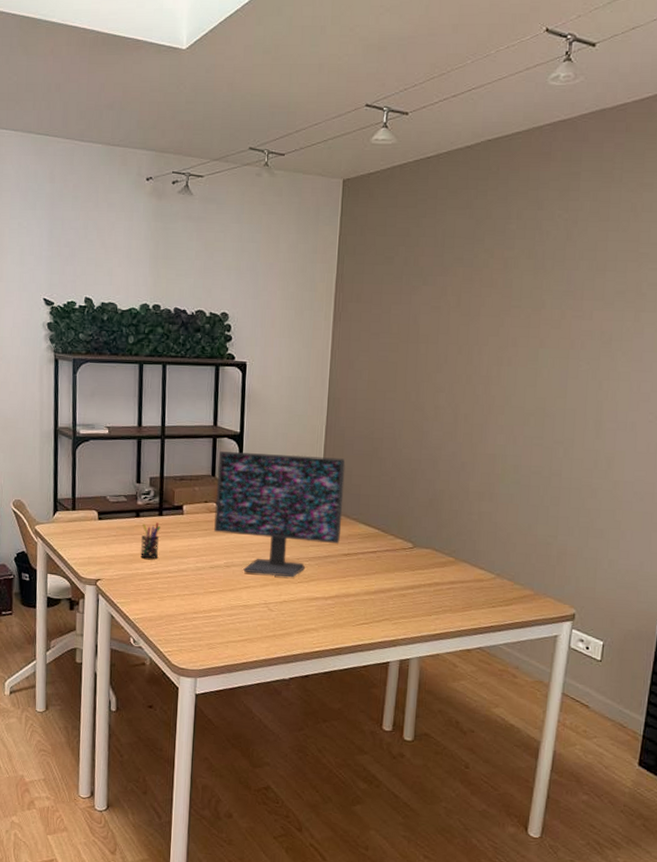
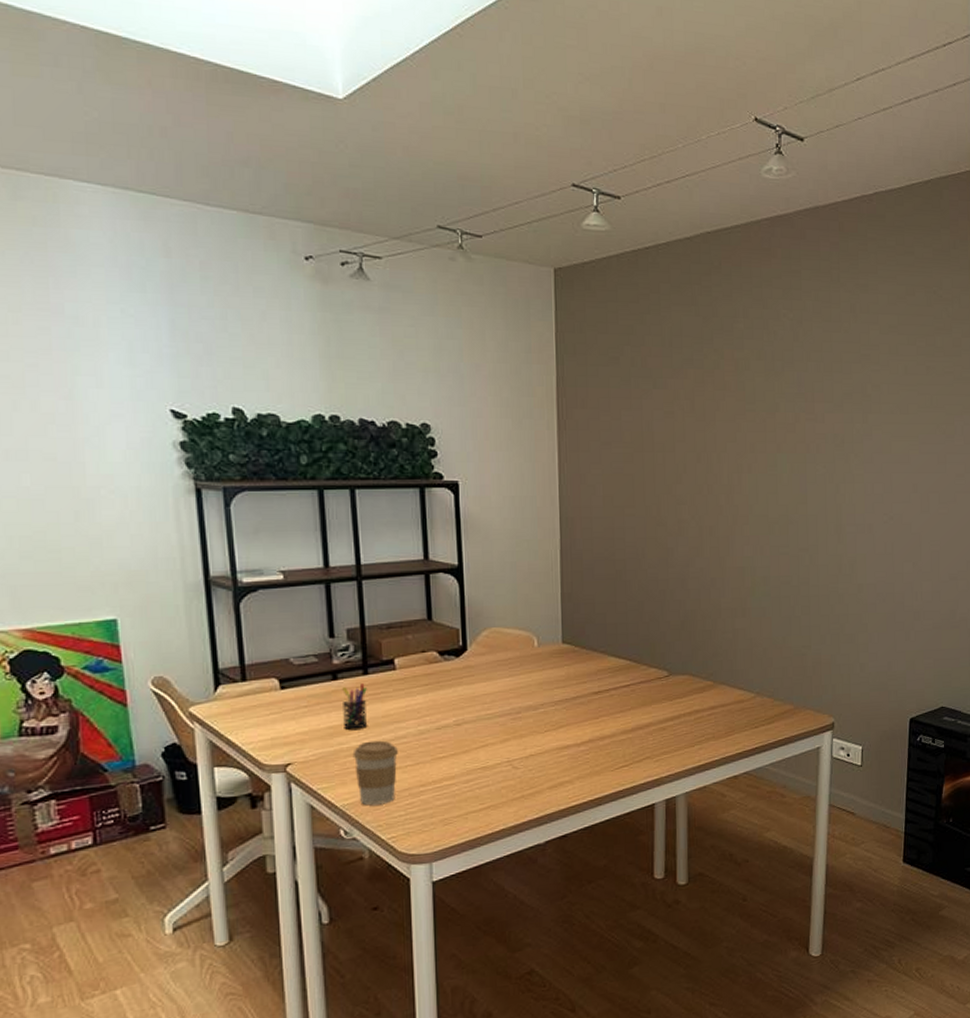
coffee cup: none [145,570,179,622] -> present [352,740,398,805]
computer monitor: present [213,451,346,578] -> none [434,585,589,729]

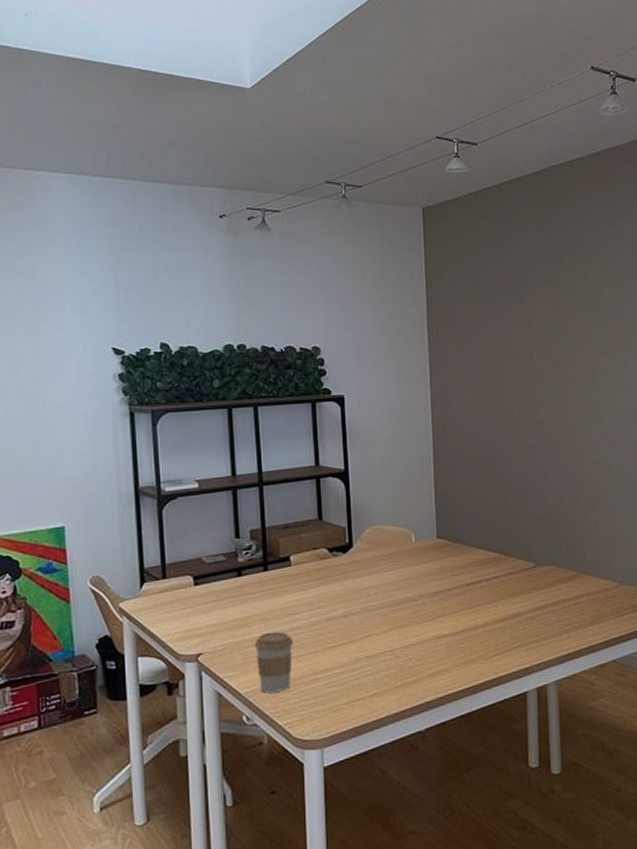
pen holder: present [342,683,367,730] -> none [246,579,267,622]

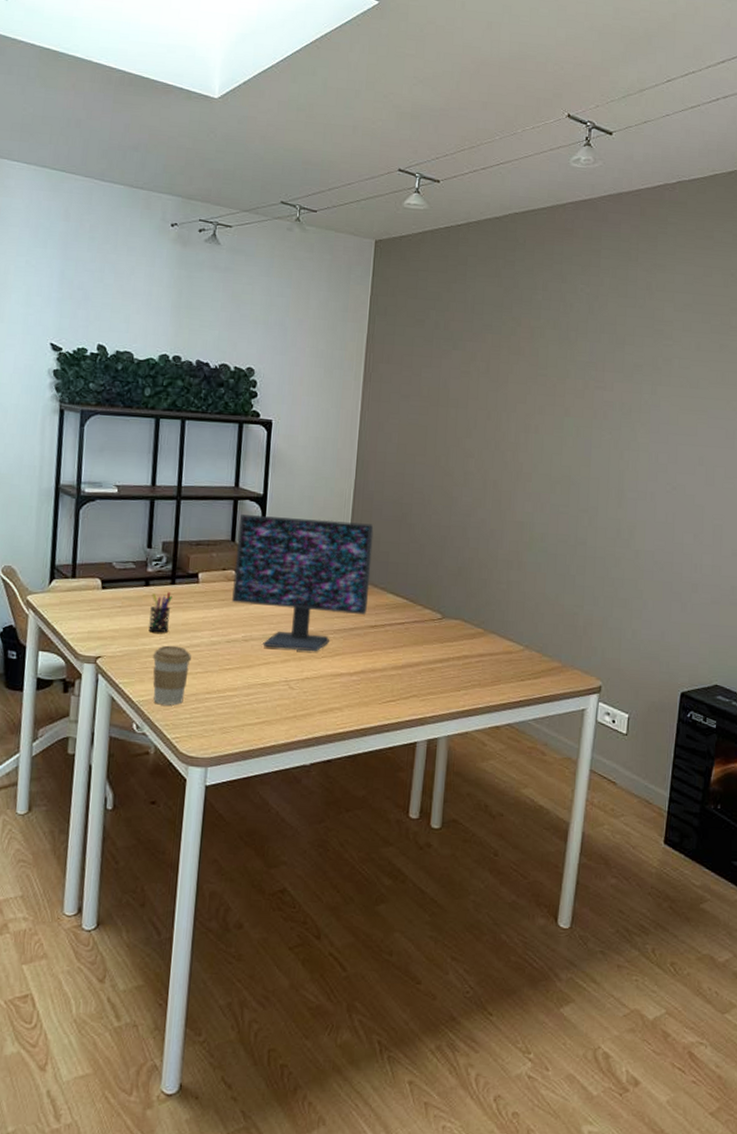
pen holder: none [246,579,267,622] -> present [149,592,172,633]
computer monitor: none [324,484,461,619] -> present [232,514,374,652]

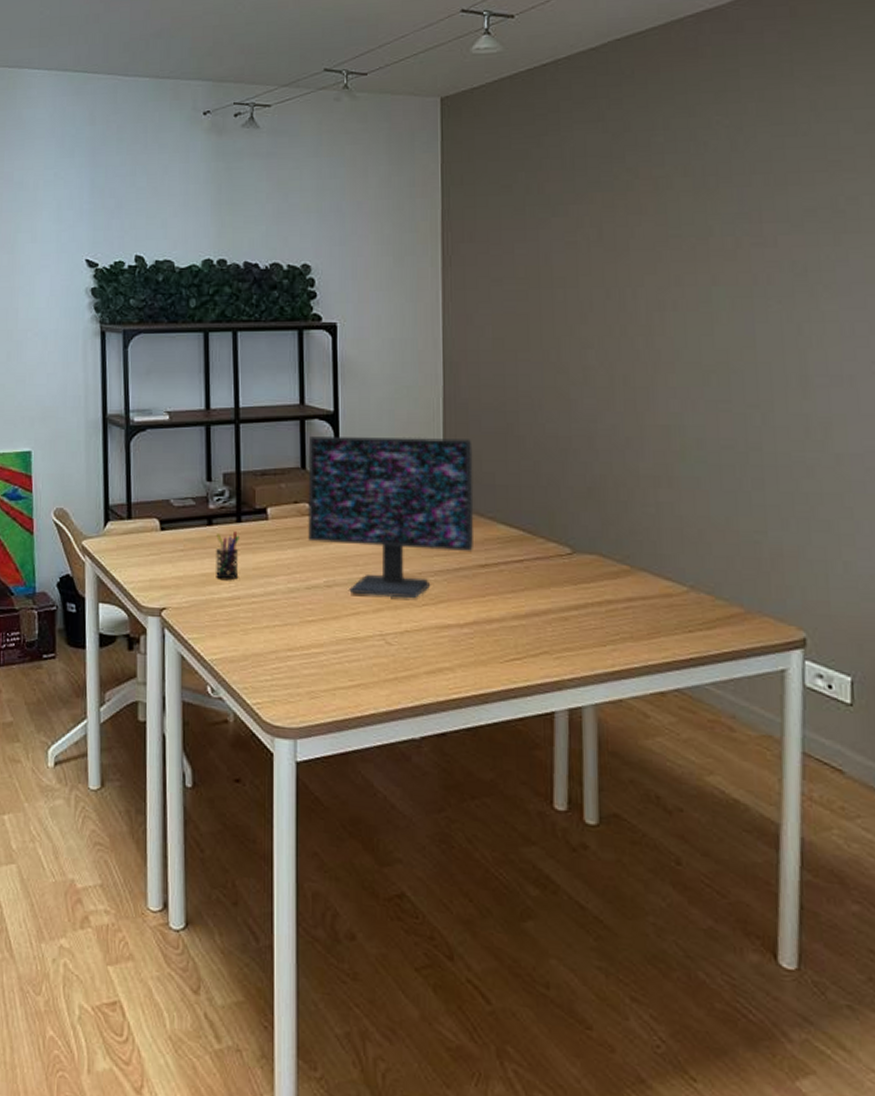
coffee cup: present [152,645,191,705] -> none [223,593,267,664]

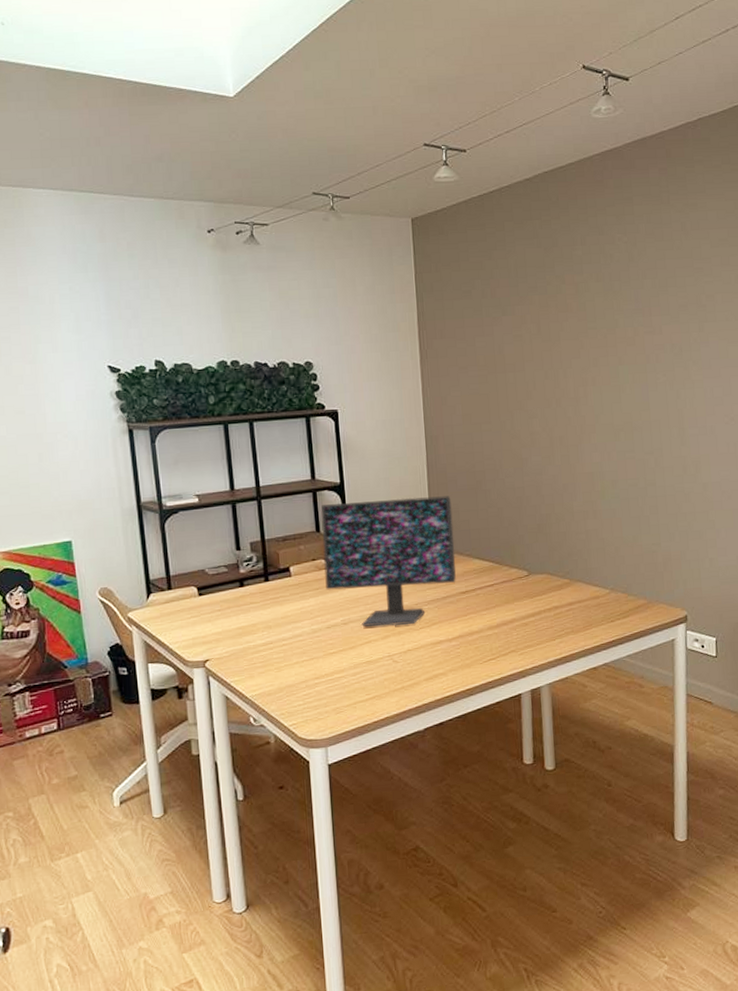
pen holder: present [216,531,239,579] -> none [248,589,269,630]

